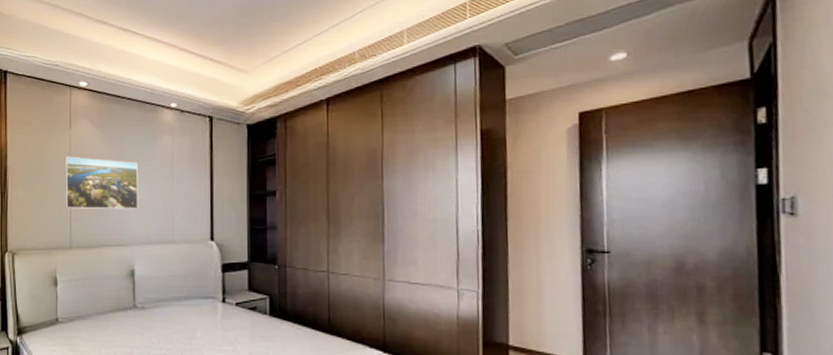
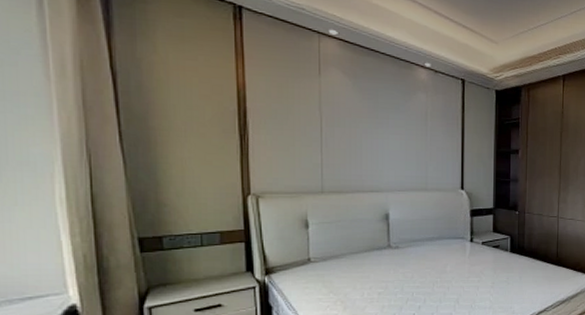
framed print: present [65,156,139,210] -> none [315,103,393,159]

